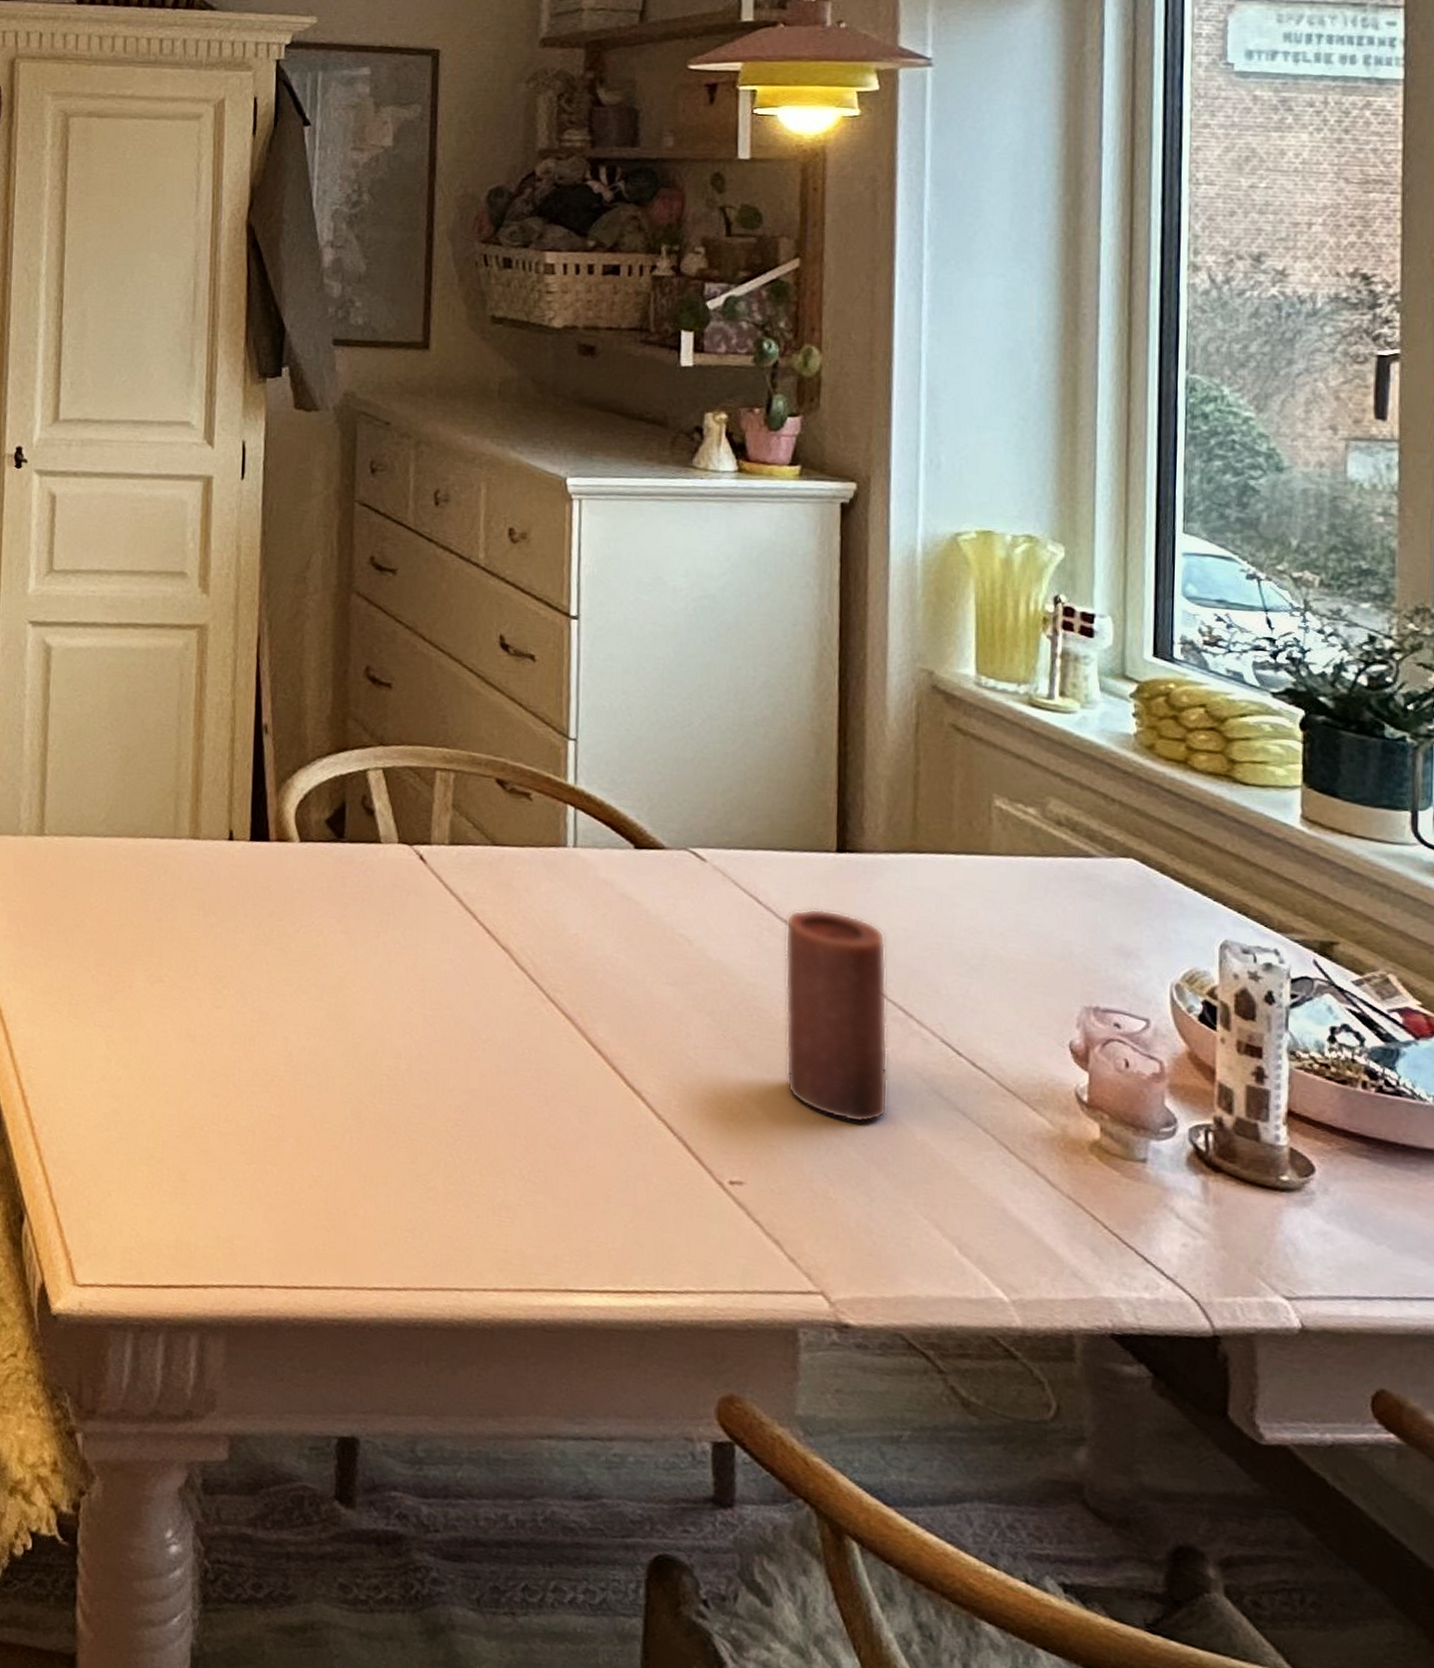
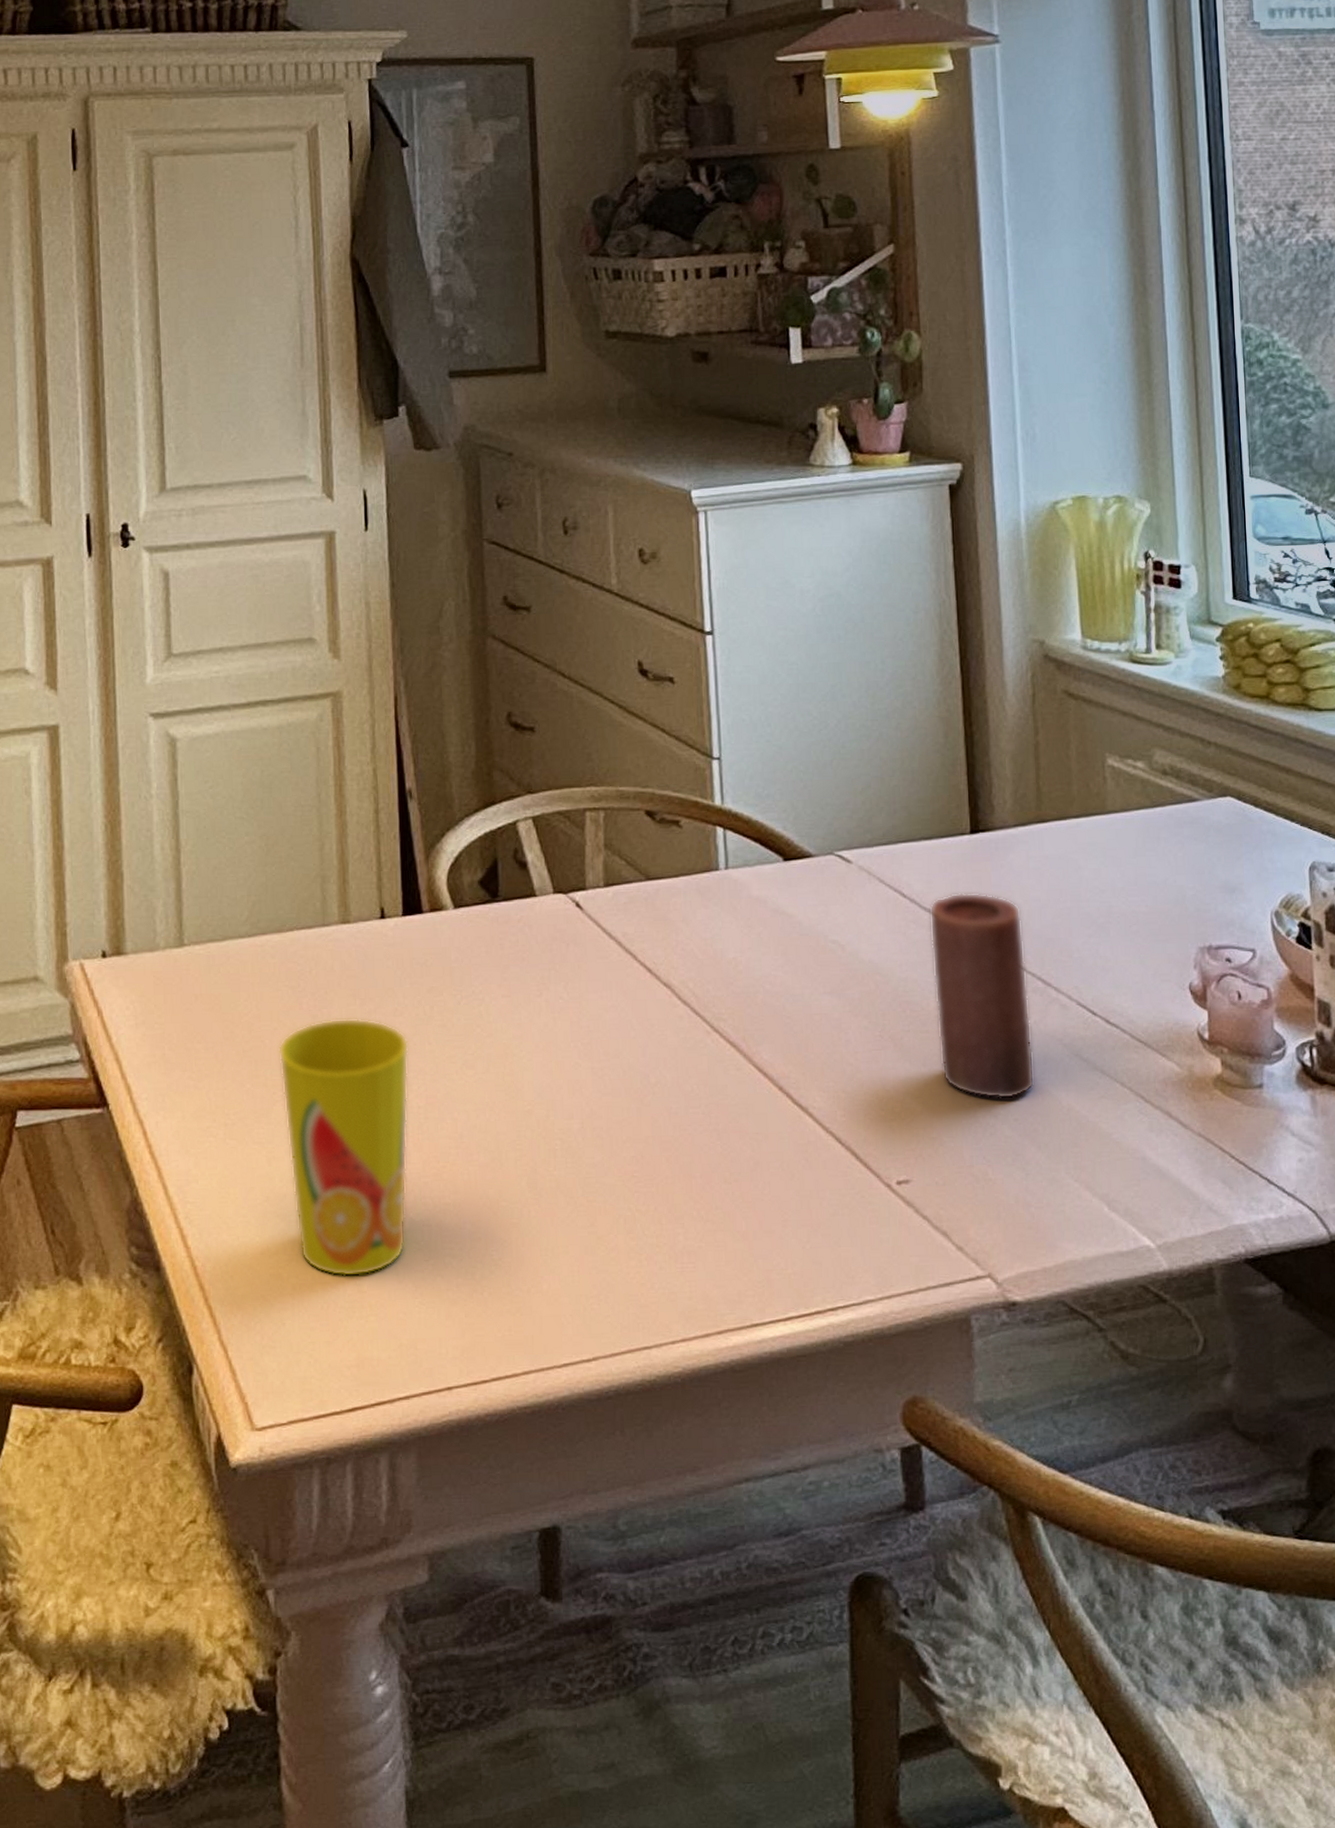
cup: none [124,924,247,1166] -> present [278,1018,409,1277]

